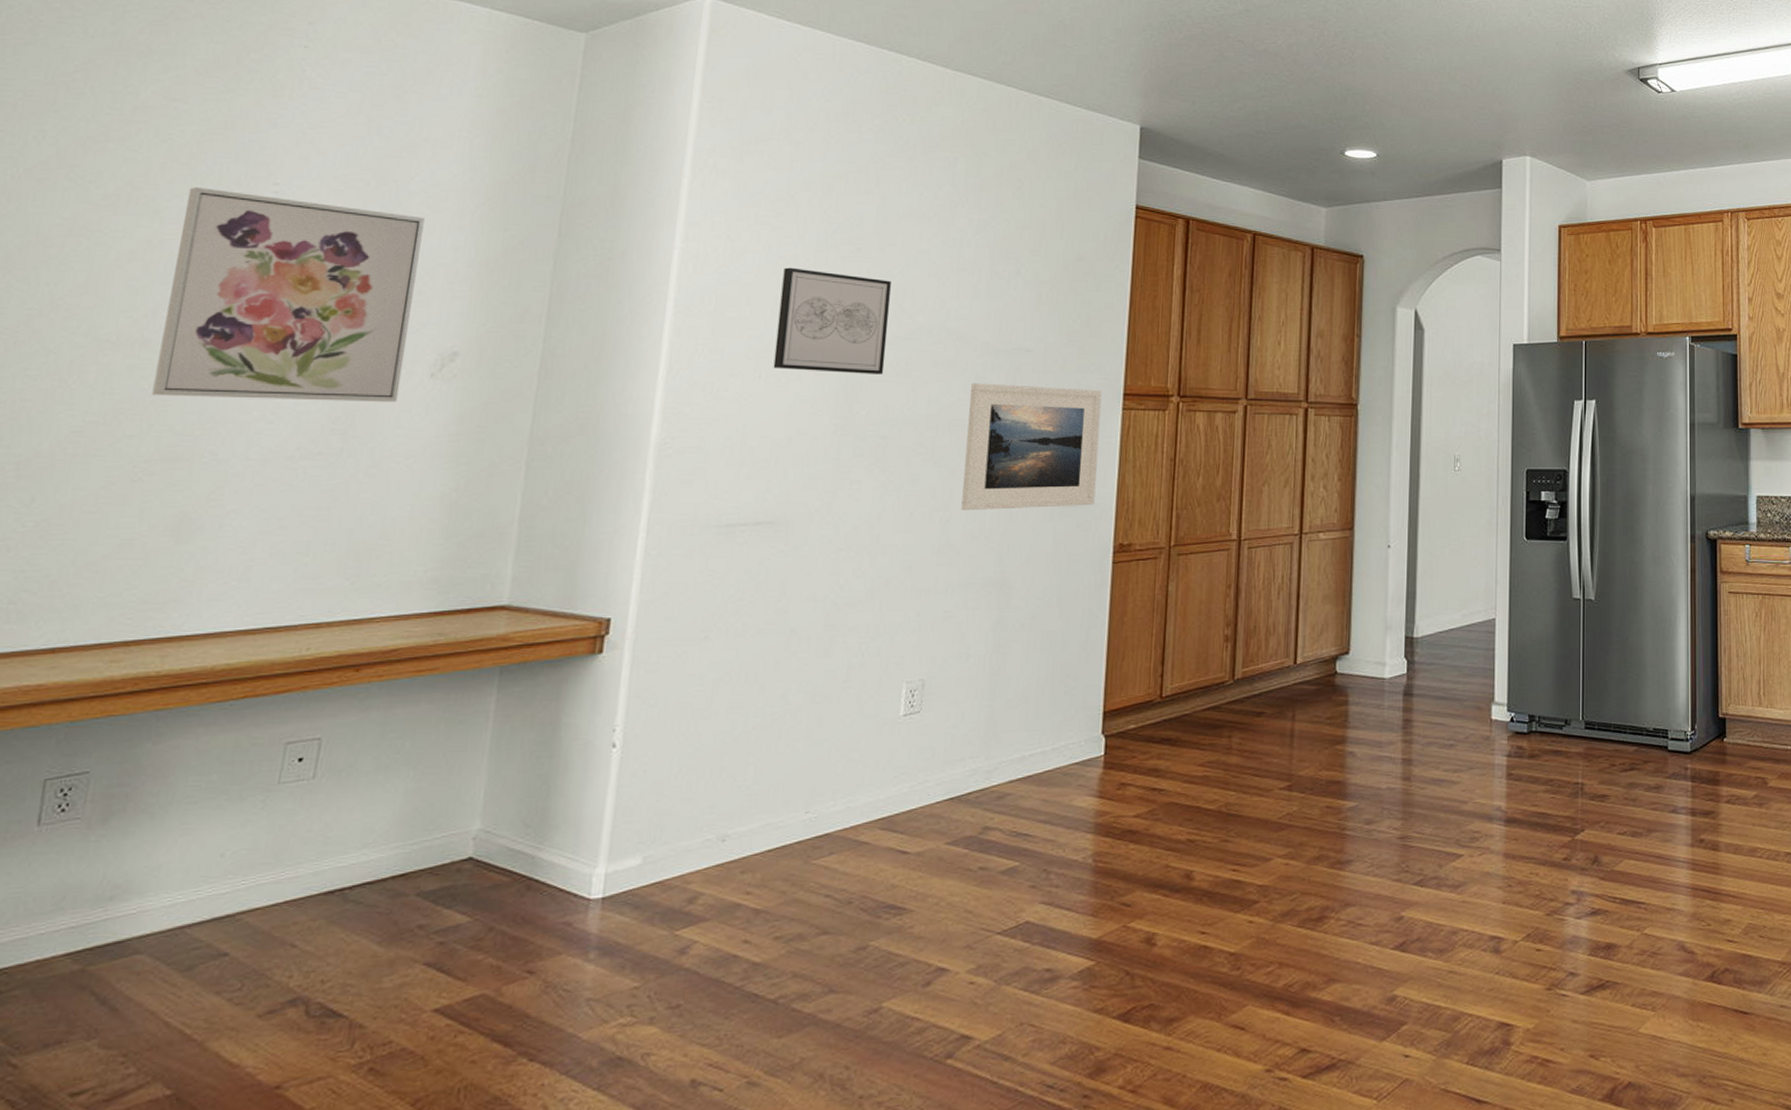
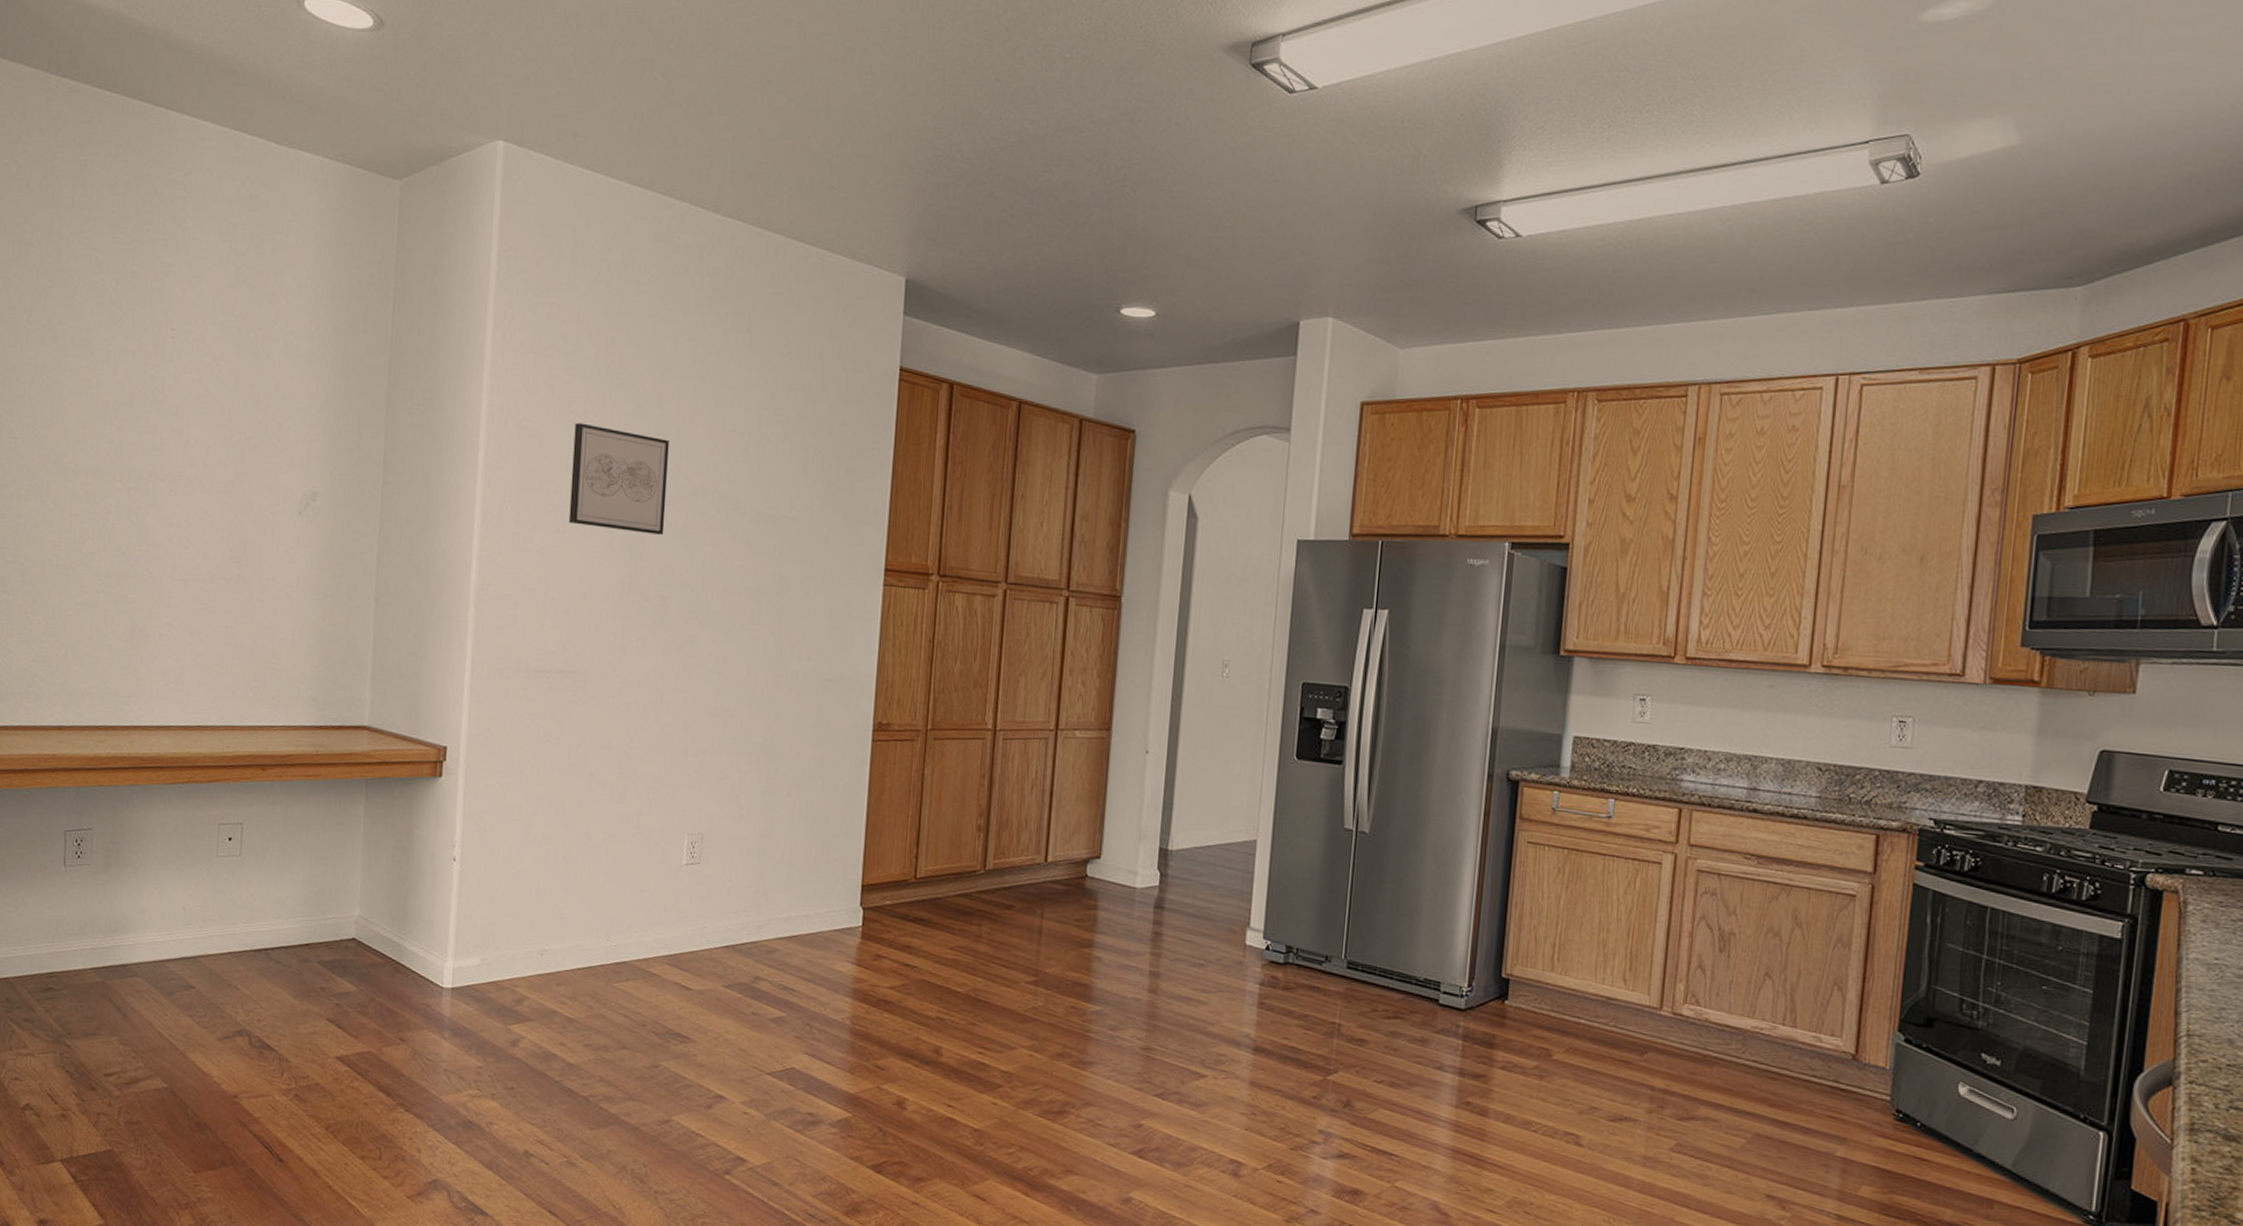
wall art: present [152,187,425,403] -> none [103,332,285,536]
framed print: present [961,383,1102,511] -> none [734,549,864,681]

